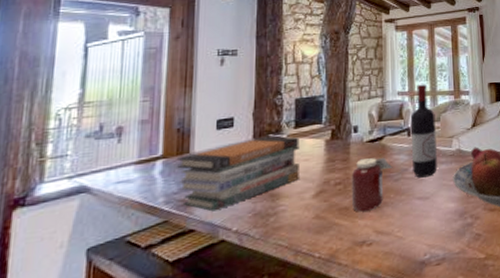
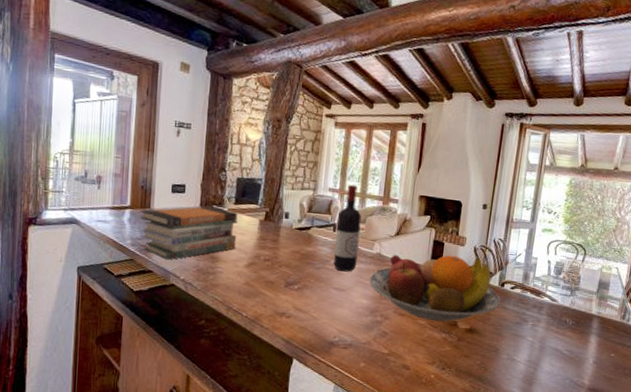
jar: present [351,157,393,212] -> none [276,242,316,289]

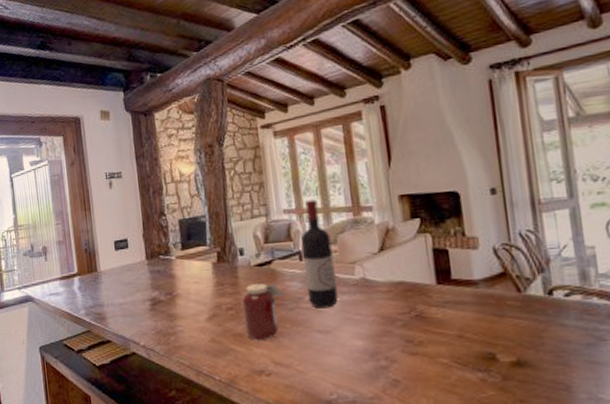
book stack: present [141,206,238,260] -> none [89,257,192,326]
jar: none [276,242,316,289] -> present [242,283,286,340]
fruit bowl: present [369,254,500,322] -> none [358,261,554,357]

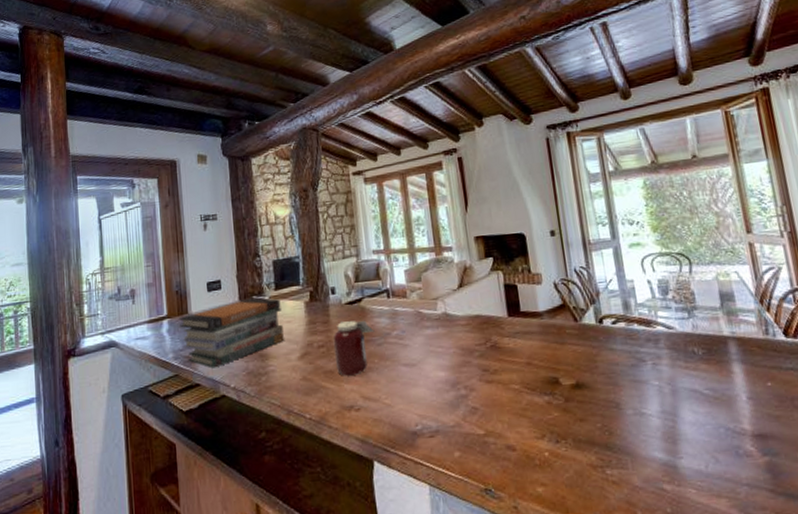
book stack: none [89,257,192,326] -> present [179,298,284,368]
wine bottle: present [300,199,338,309] -> none [388,240,423,343]

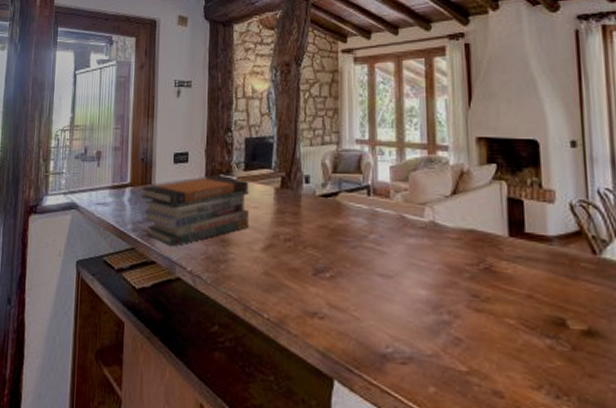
jar: present [333,320,375,376] -> none [302,214,349,278]

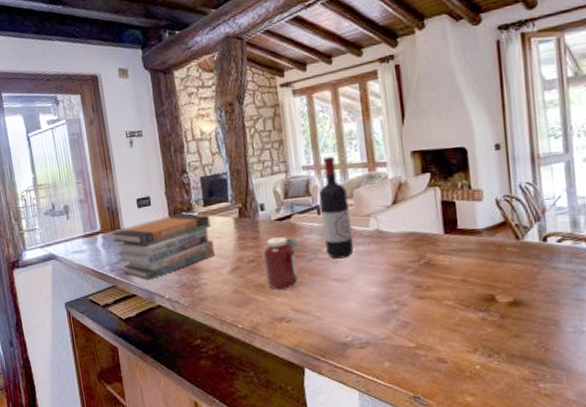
jar: none [302,214,349,278] -> present [263,236,305,290]
wine bottle: none [370,132,404,251] -> present [318,156,354,259]

